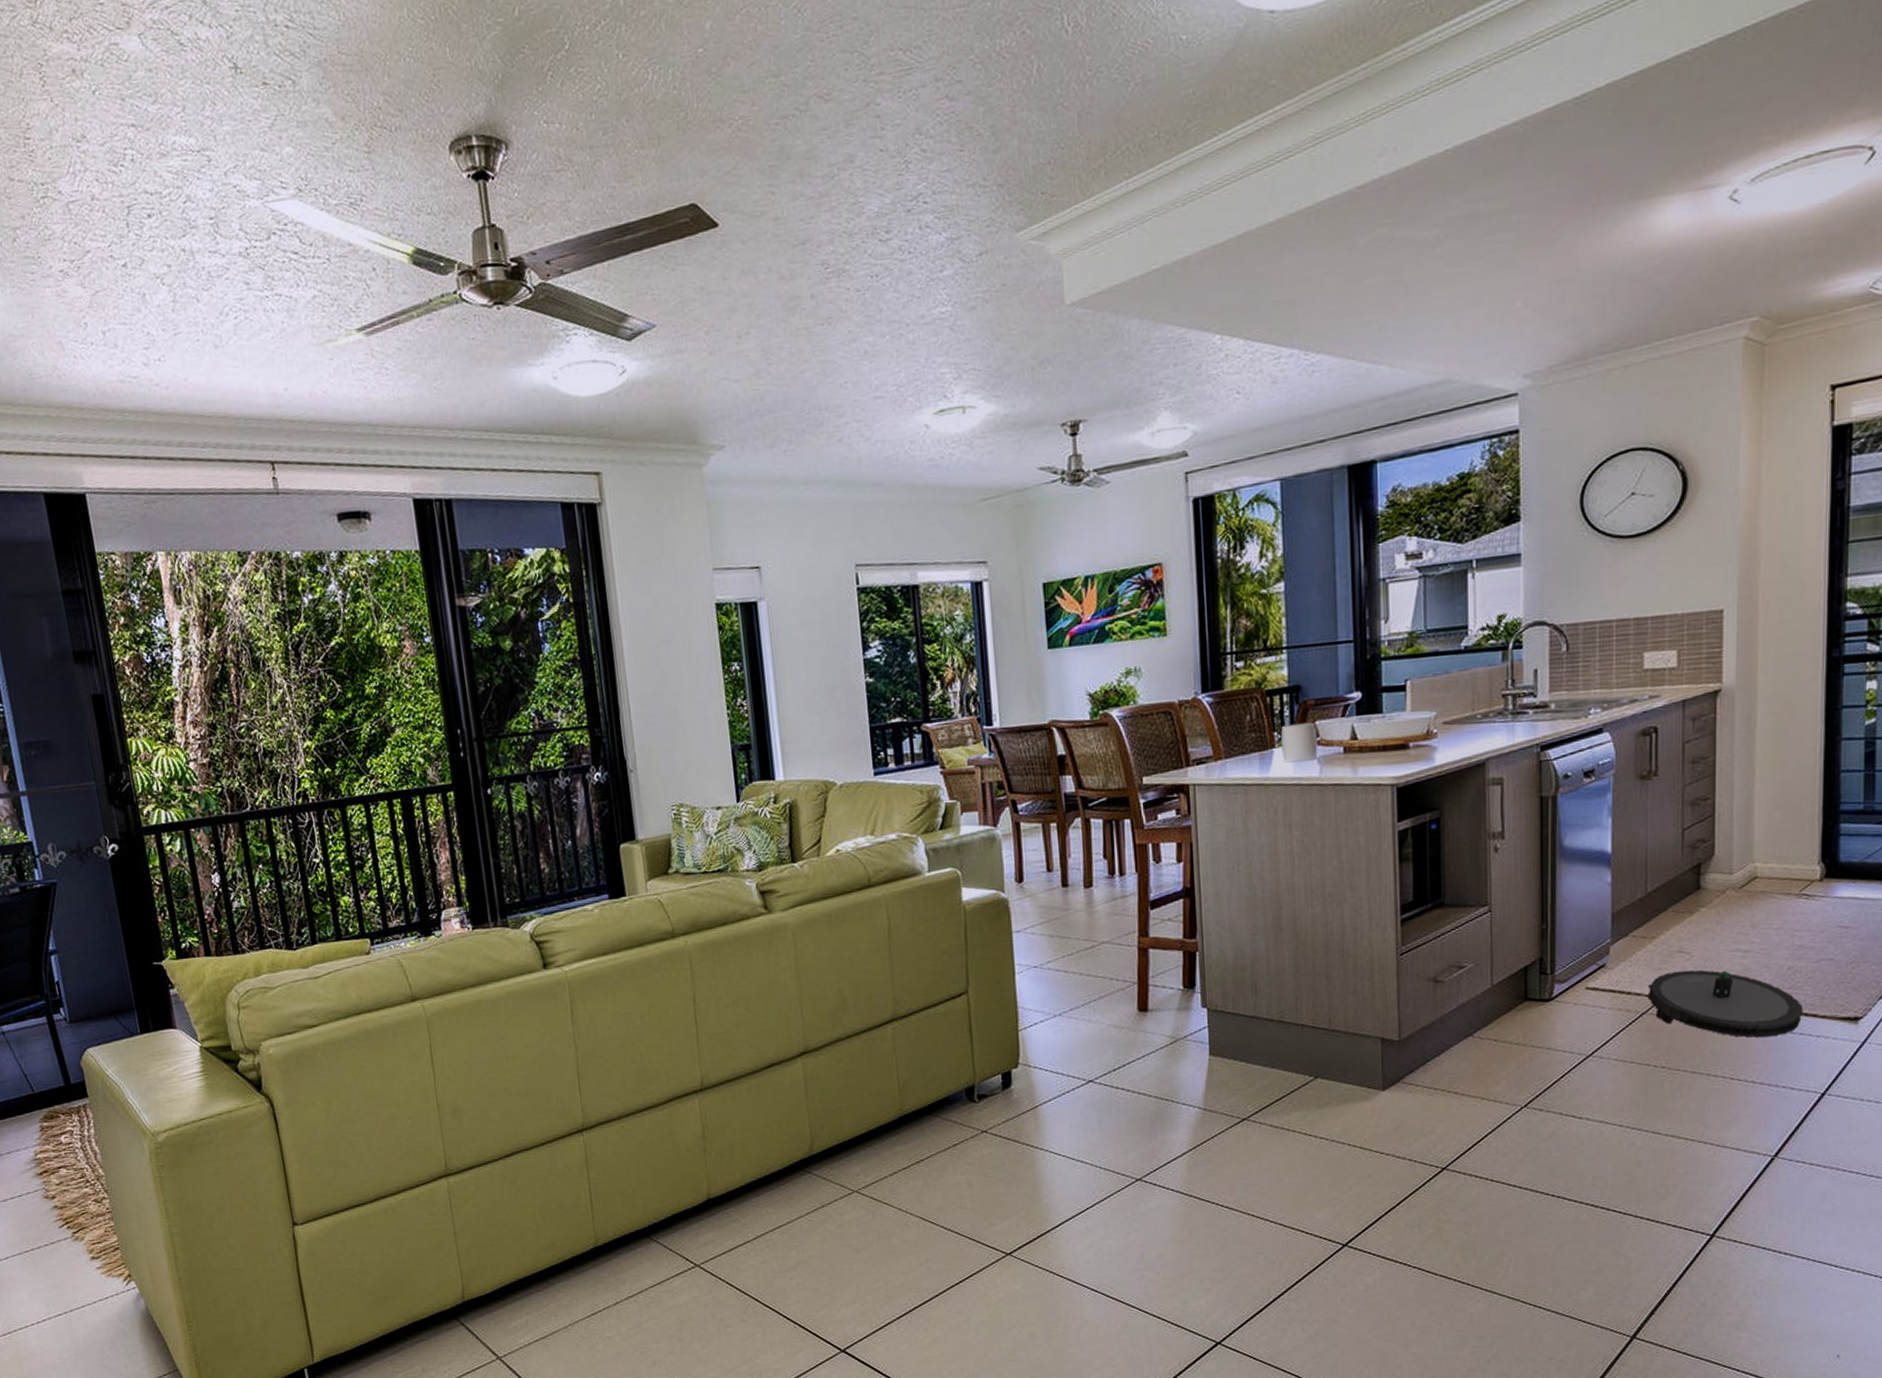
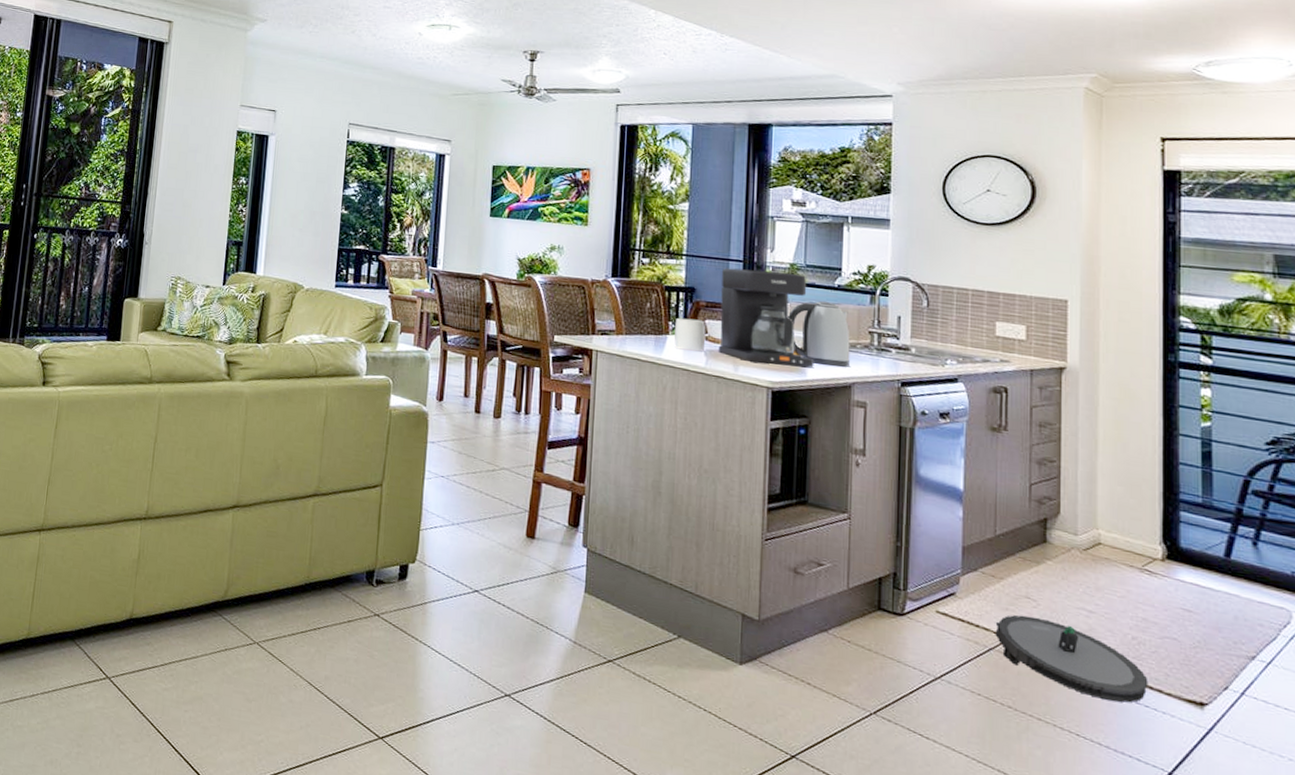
coffee maker: none [1330,642,1443,760] -> present [718,267,814,368]
kettle: none [1410,669,1482,746] -> present [788,301,851,367]

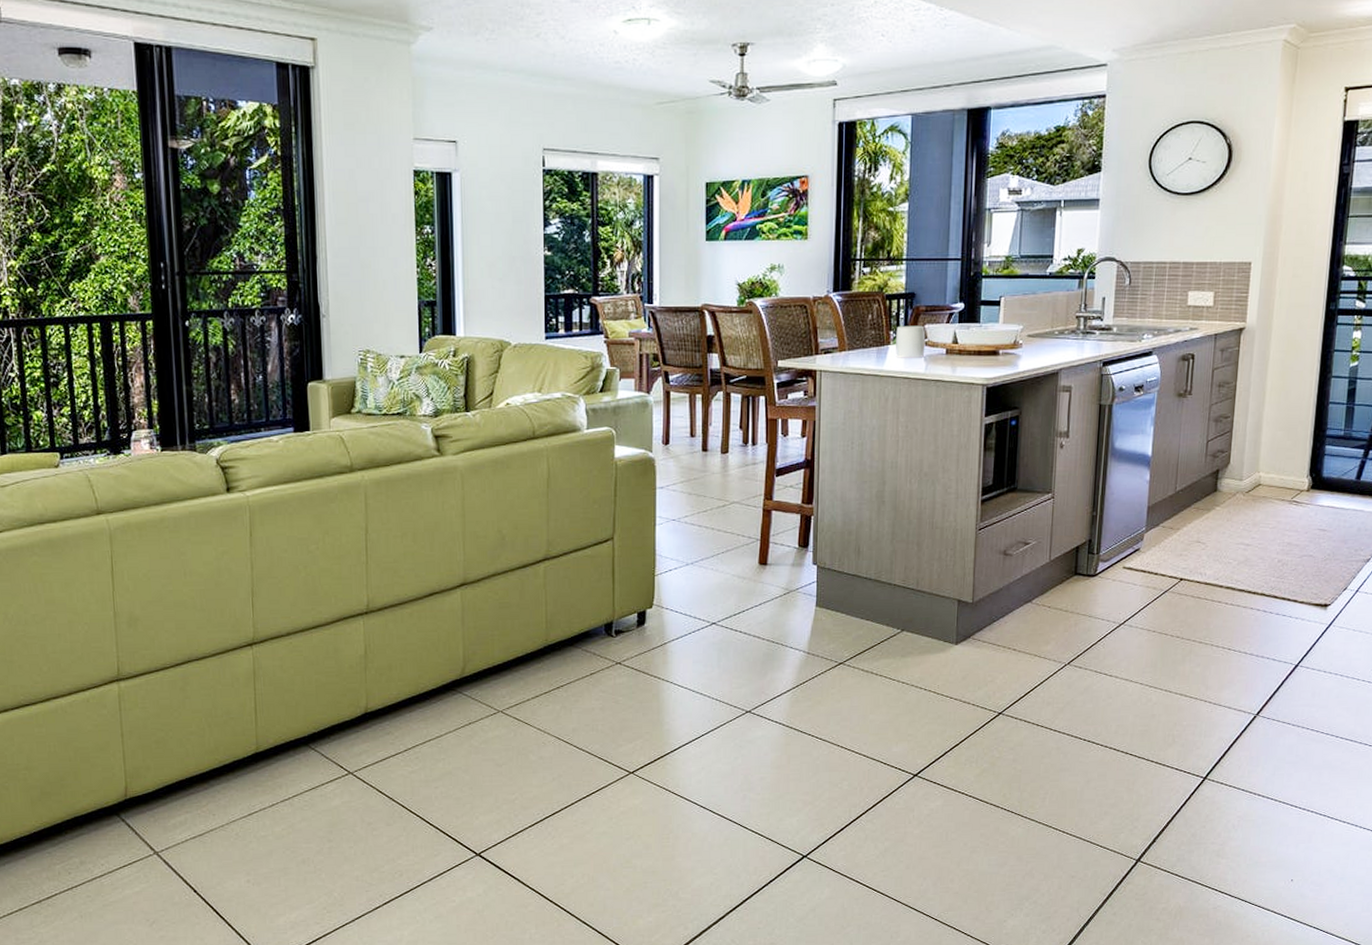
coffee maker: present [718,267,814,368] -> none [937,266,1026,362]
kettle: present [788,301,851,367] -> none [1002,292,1059,355]
robot vacuum: present [995,615,1148,703] -> none [1170,557,1287,616]

